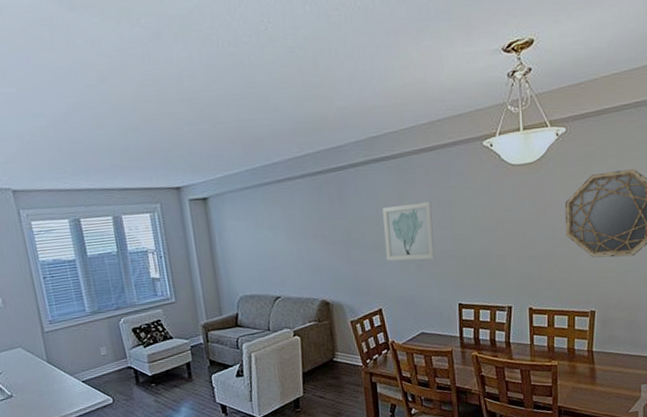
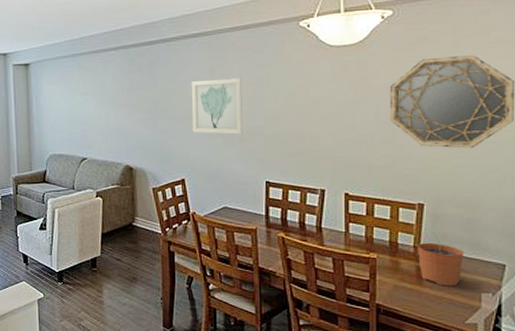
plant pot: none [590,335,627,383] -> present [417,232,464,286]

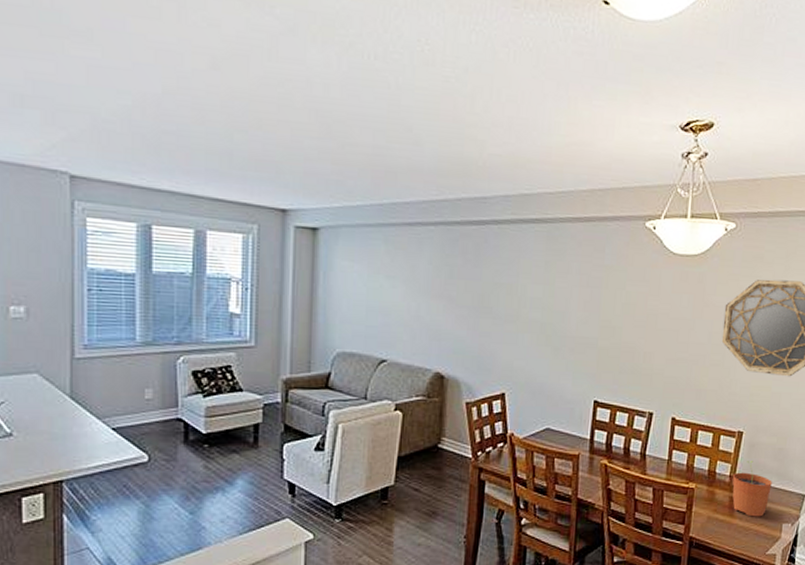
wall art: present [191,78,243,135] -> none [518,276,580,345]

